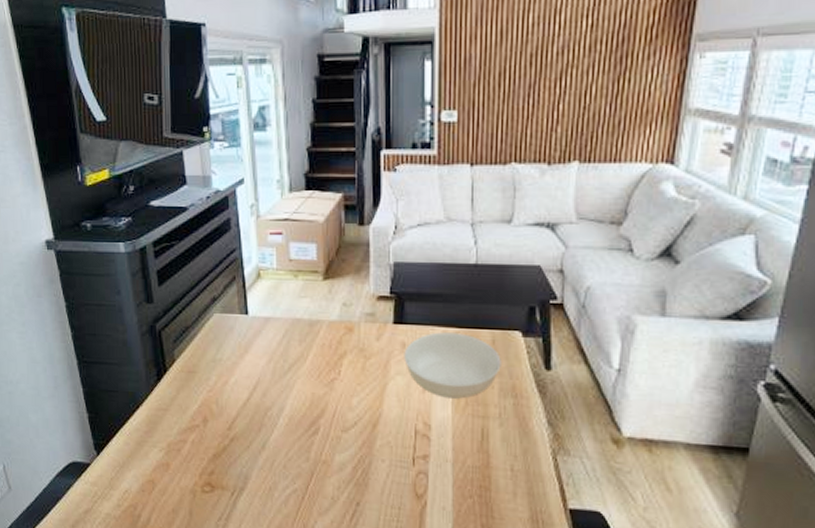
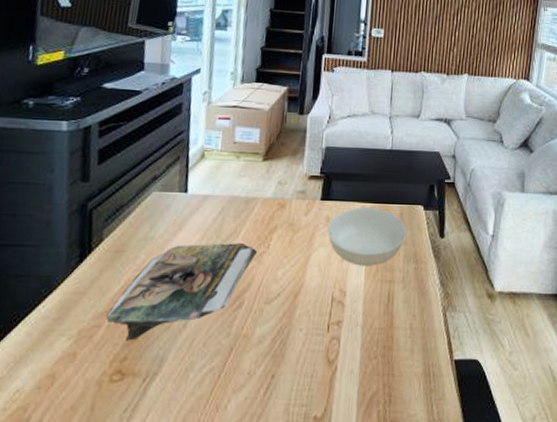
magazine: none [190,367,329,457] -> present [106,243,258,341]

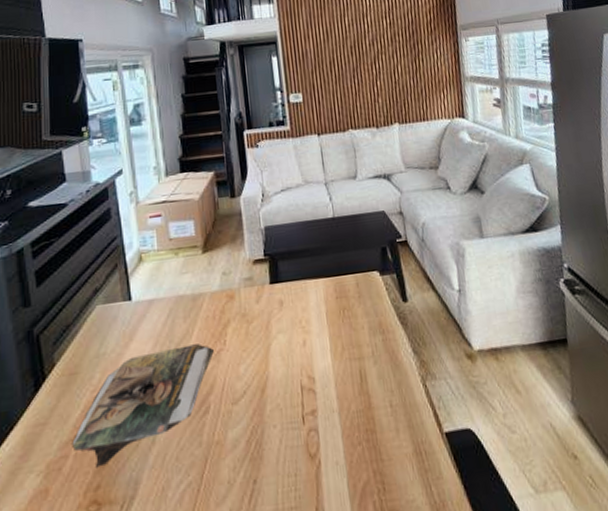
bowl: present [327,207,407,266] -> none [282,282,367,348]

